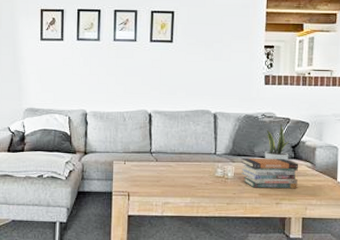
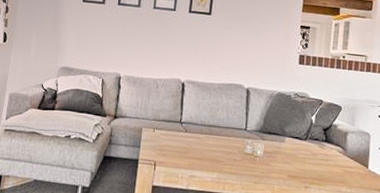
book stack: present [241,157,299,189] -> none [271,136,330,174]
potted plant: present [264,123,290,161] -> none [295,104,322,143]

